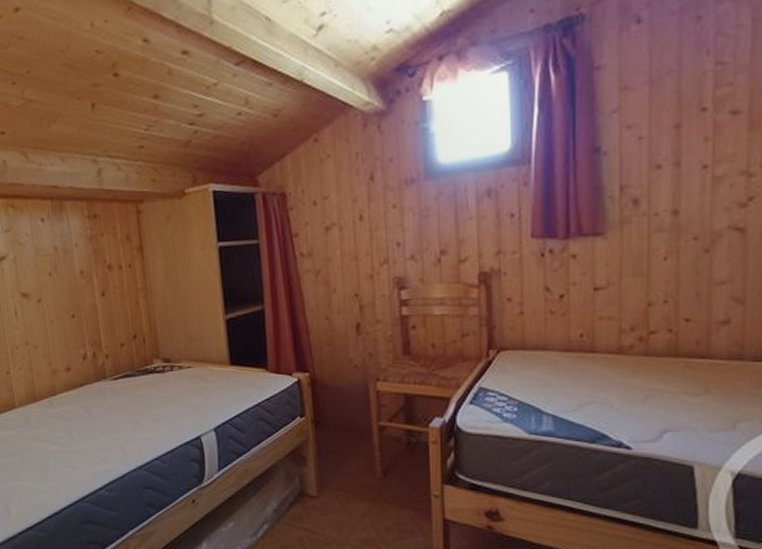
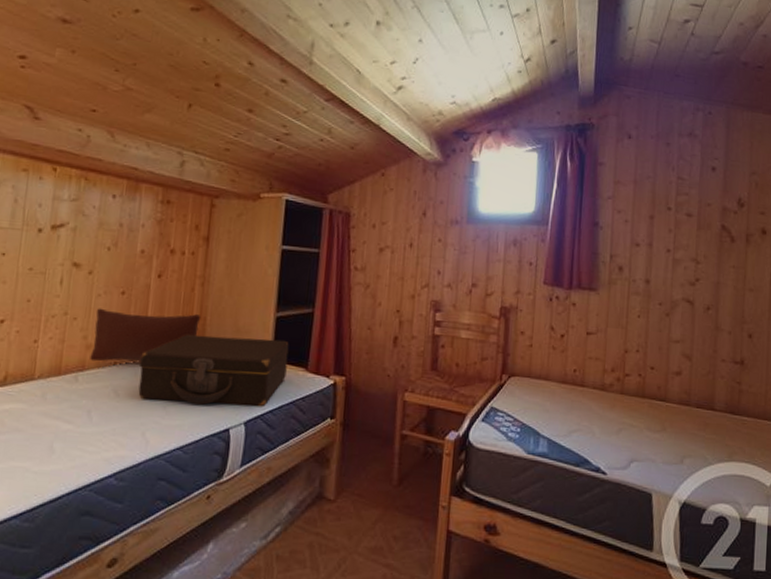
pillow: none [53,328,152,386] -> present [90,308,201,362]
suitcase: none [103,342,247,417] -> present [138,334,289,406]

